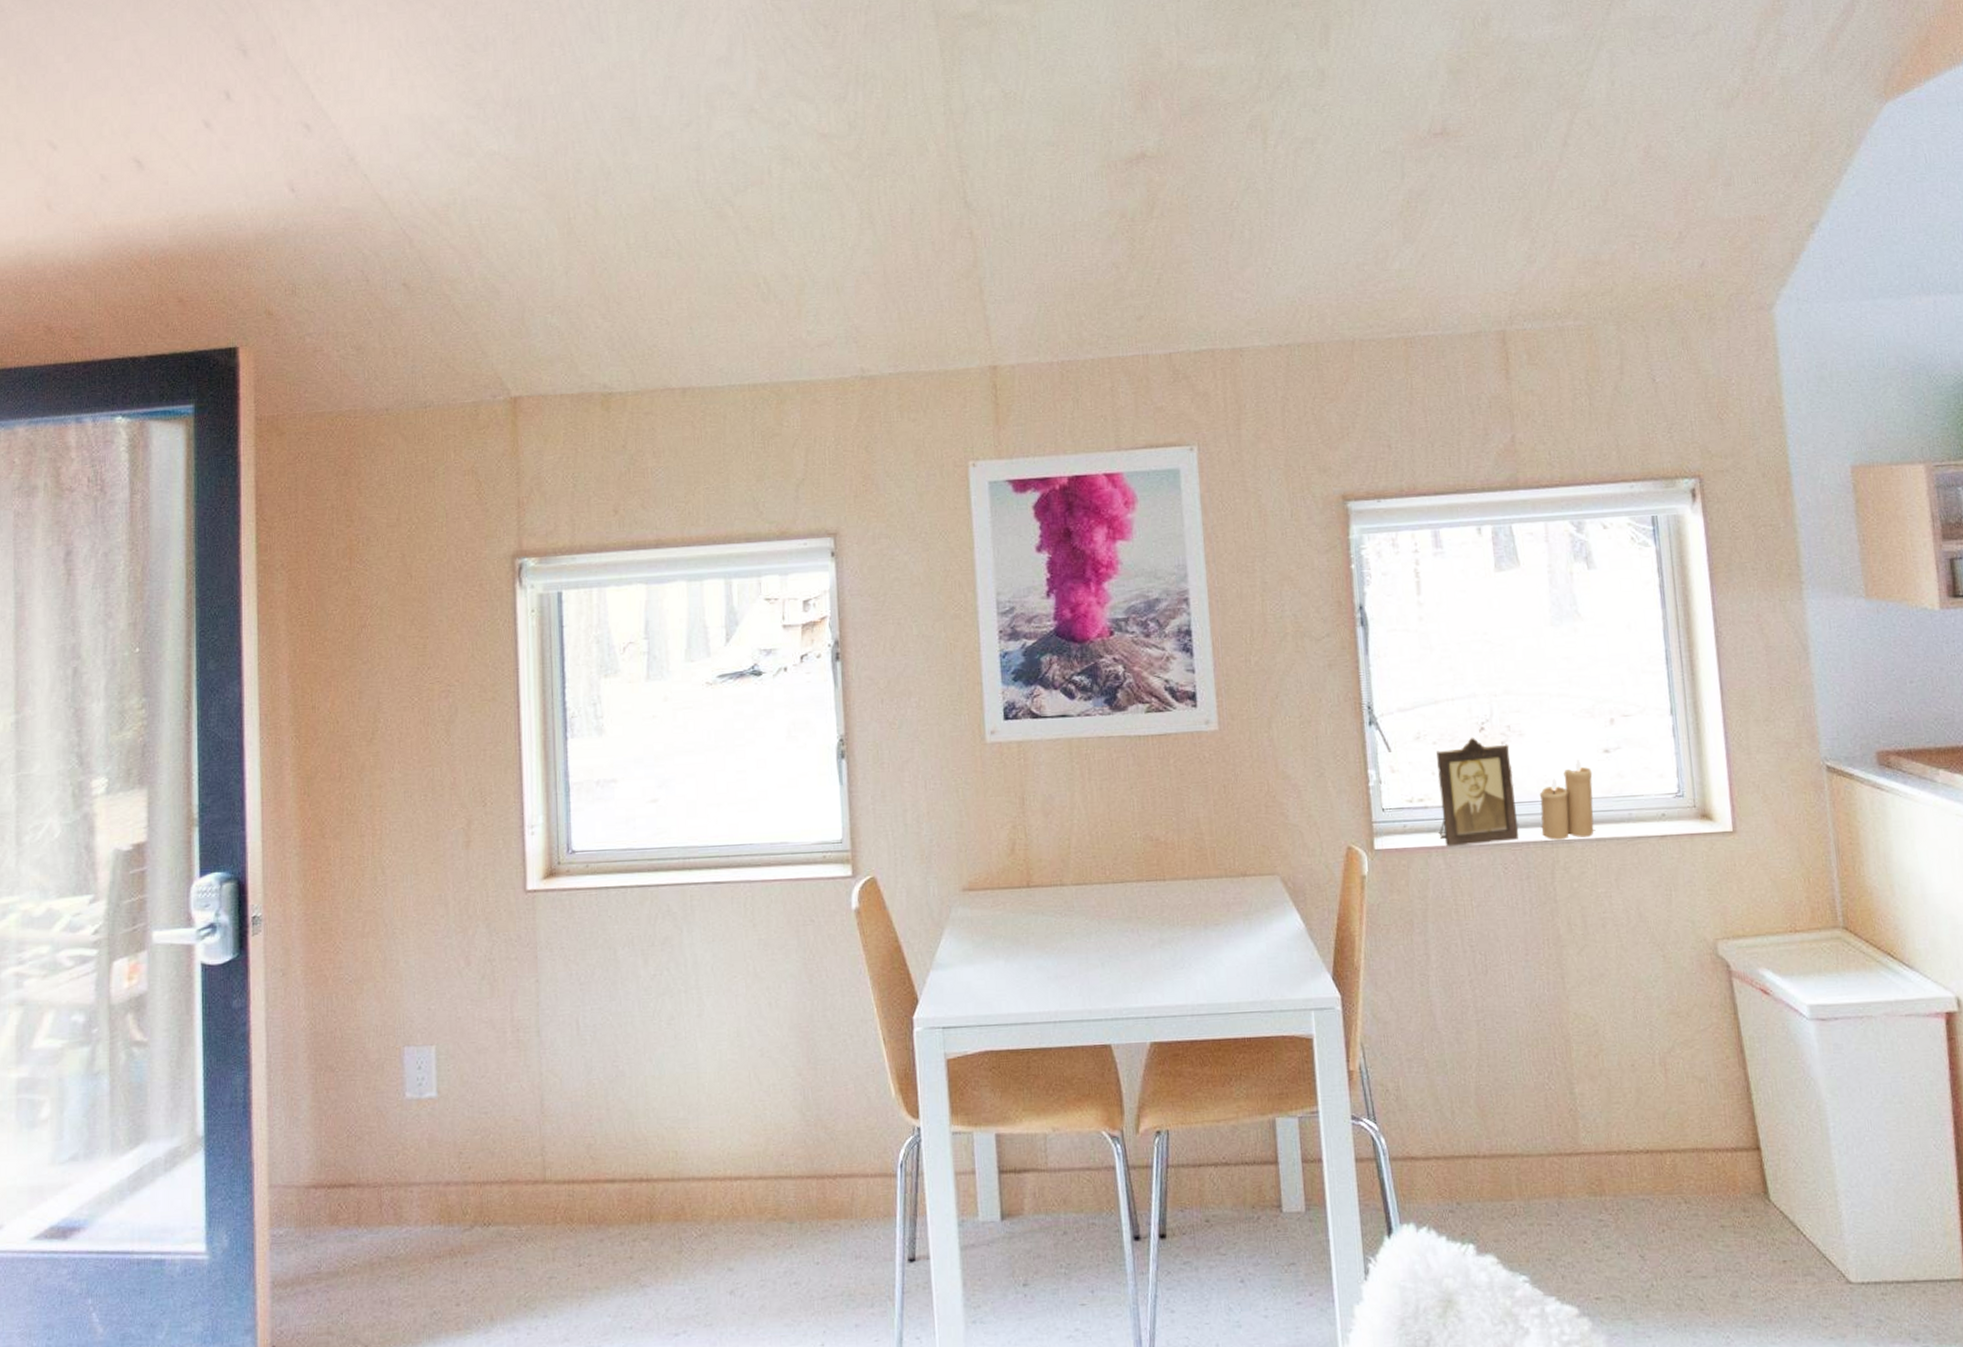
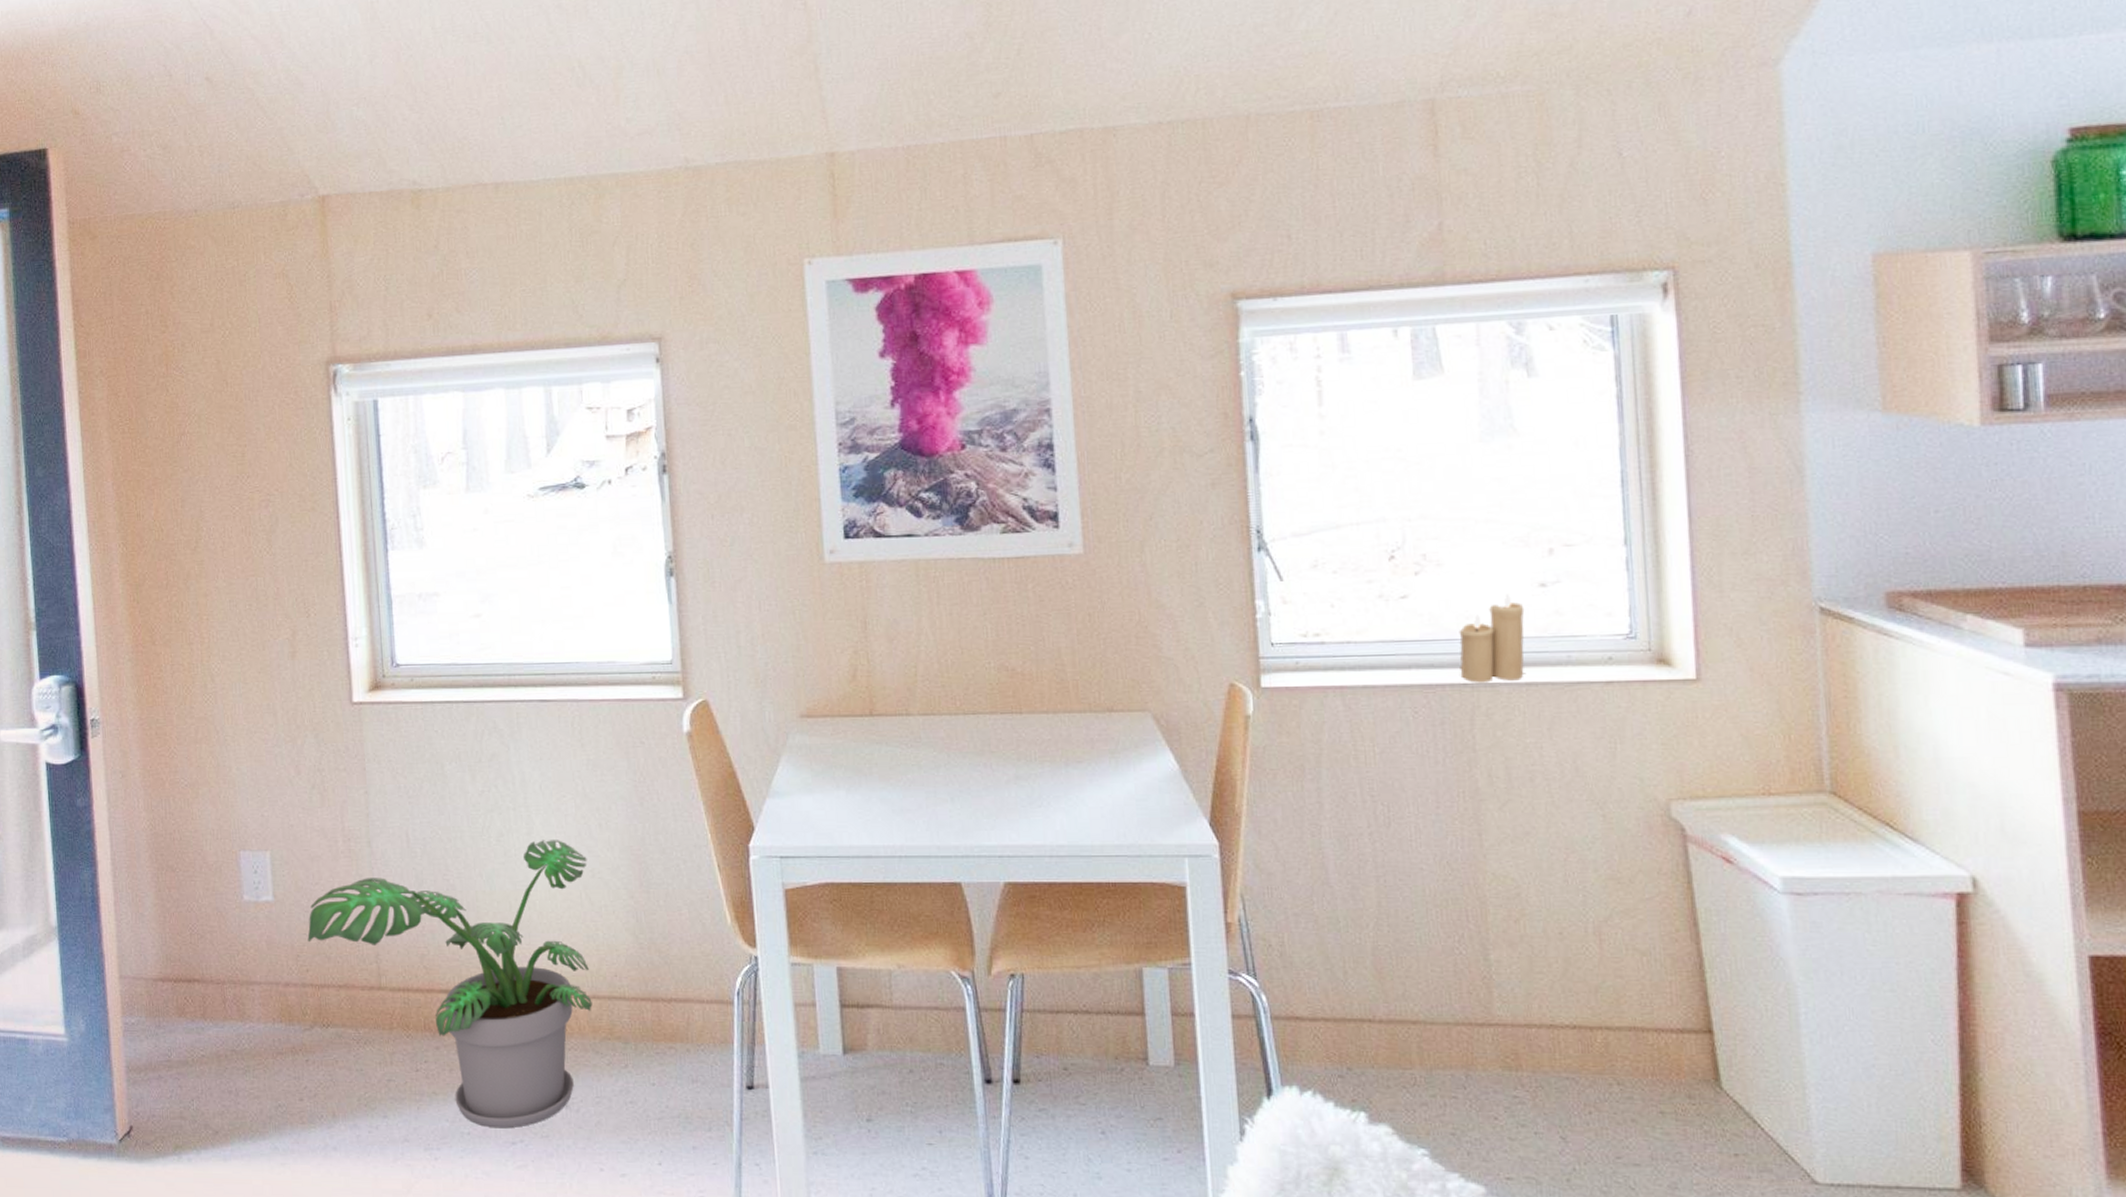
potted plant: none [471,1020,759,1320] -> present [307,840,593,1129]
photo frame: present [1436,737,1519,848] -> none [1337,566,1433,688]

